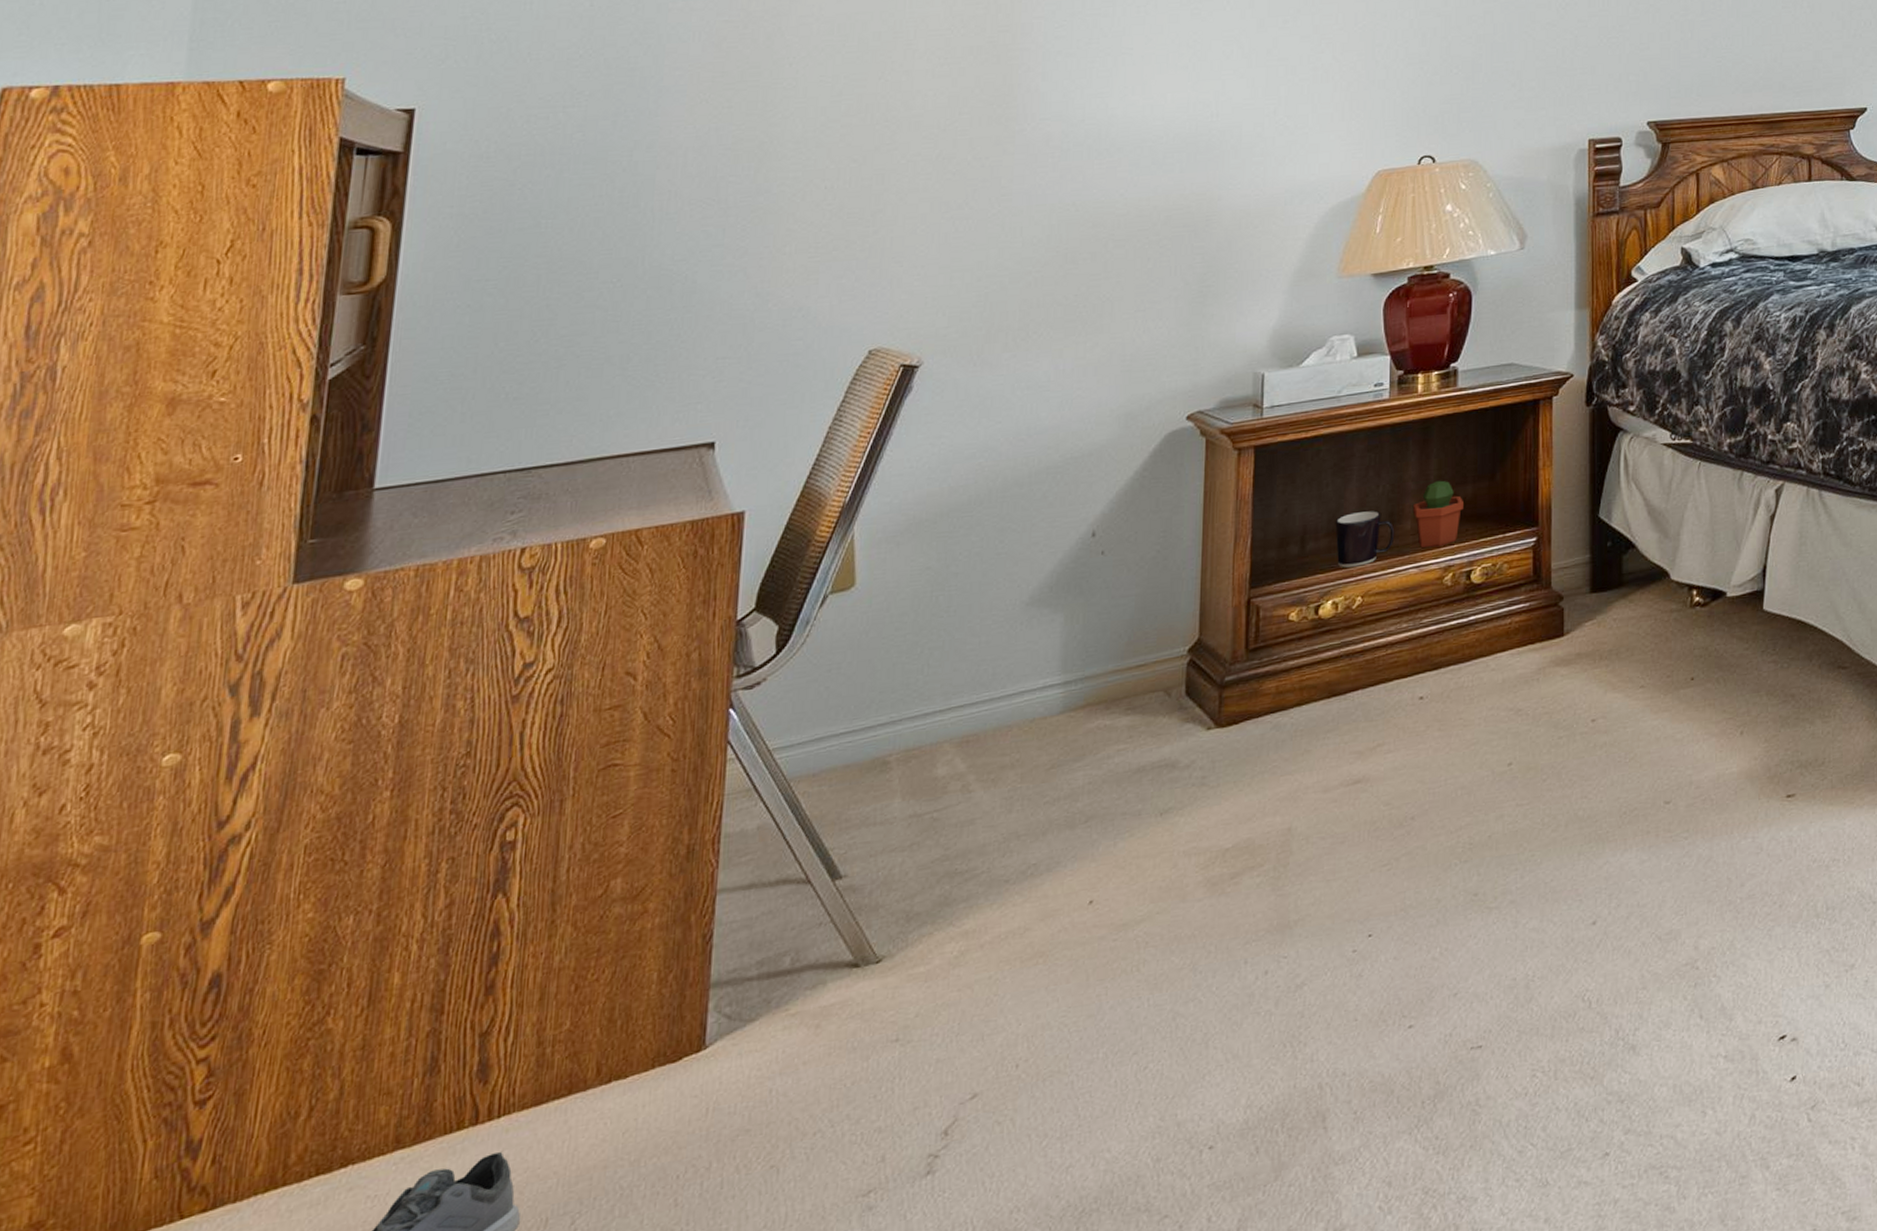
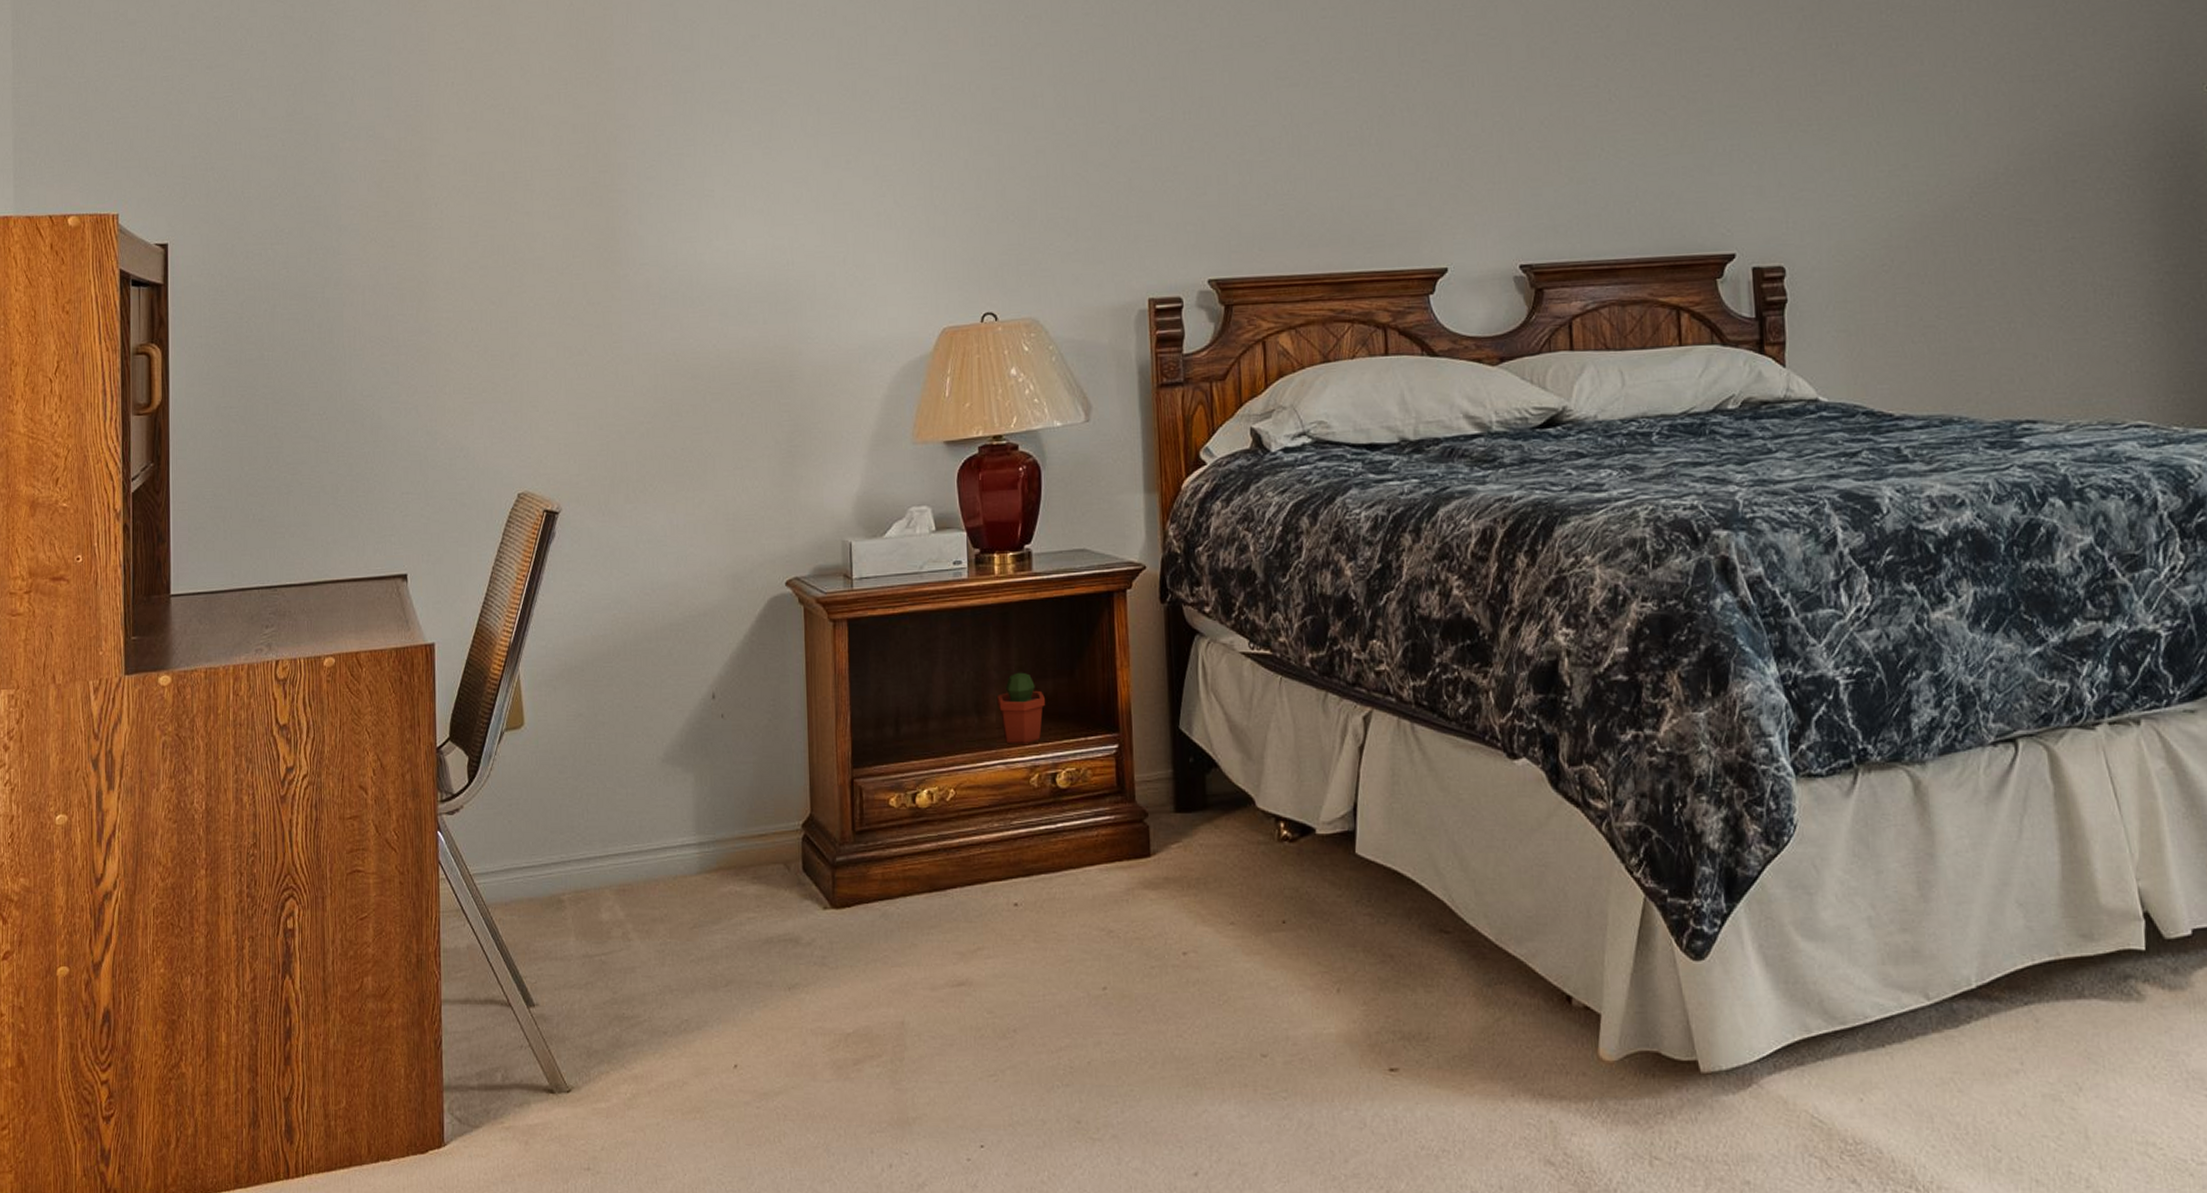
mug: present [1335,510,1395,568] -> none [925,697,982,757]

